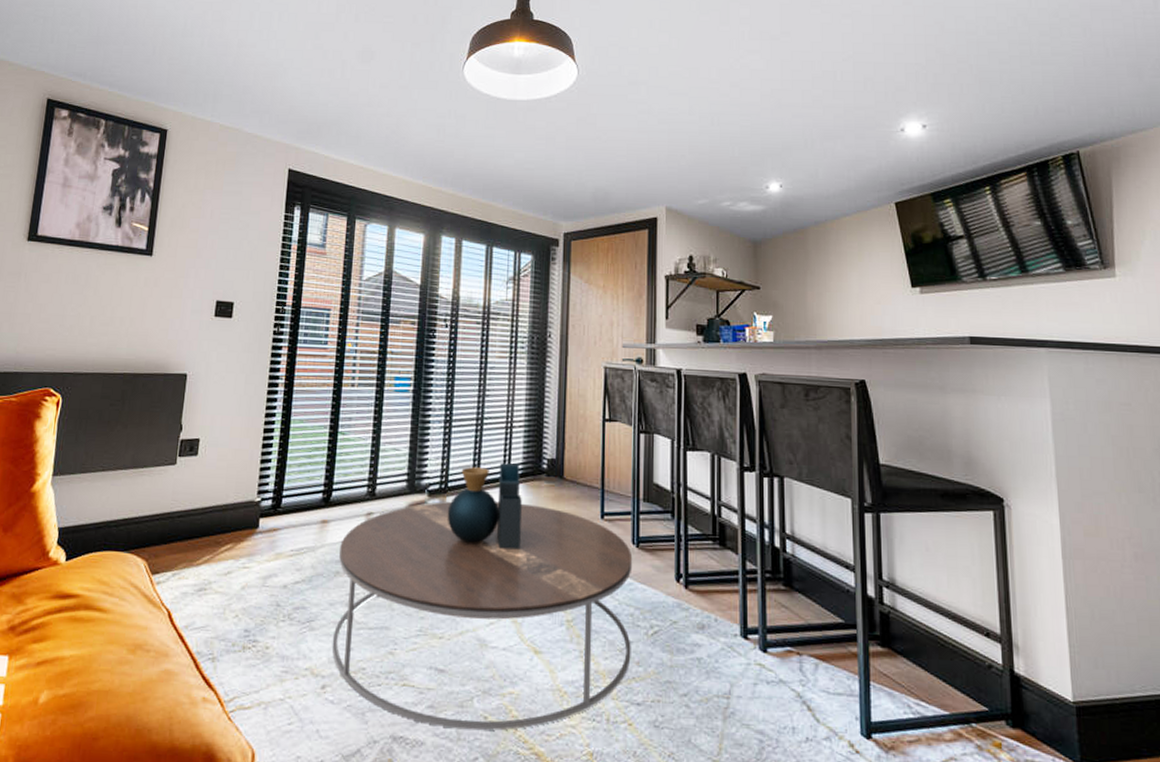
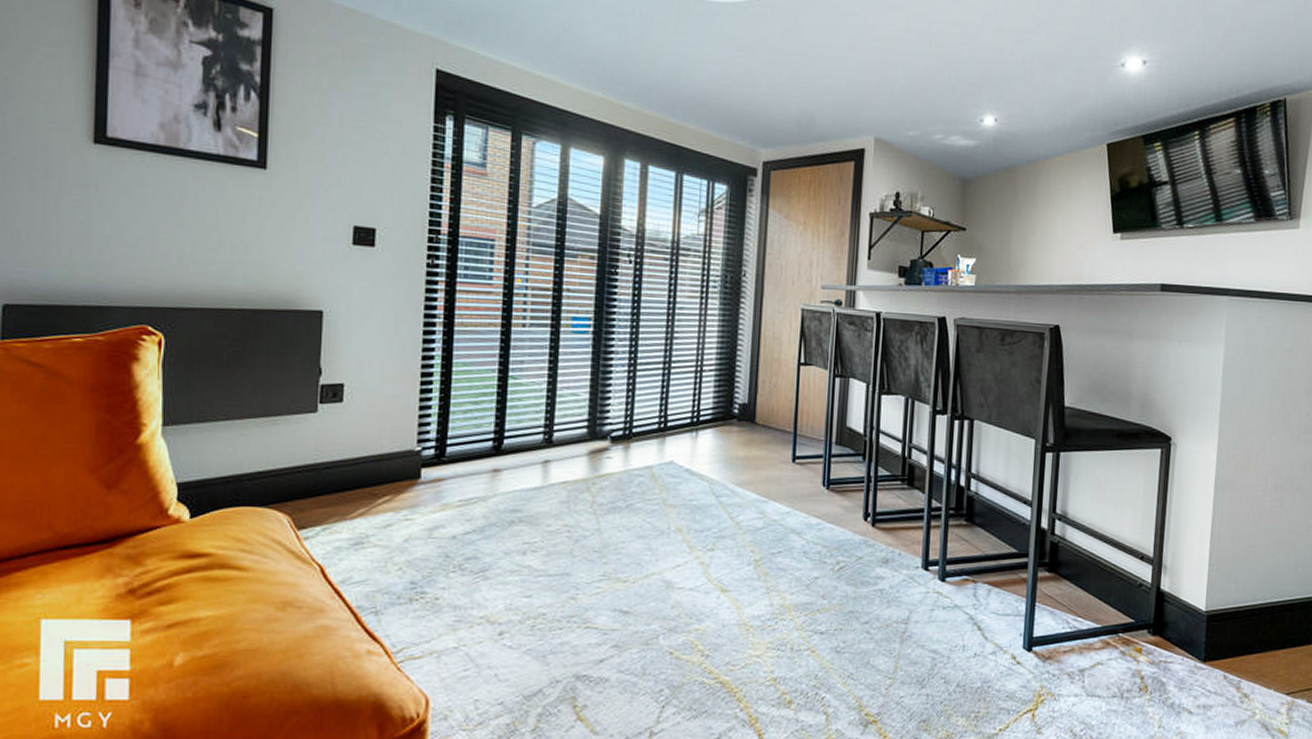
coffee table: present [331,463,633,731] -> none [508,408,823,665]

